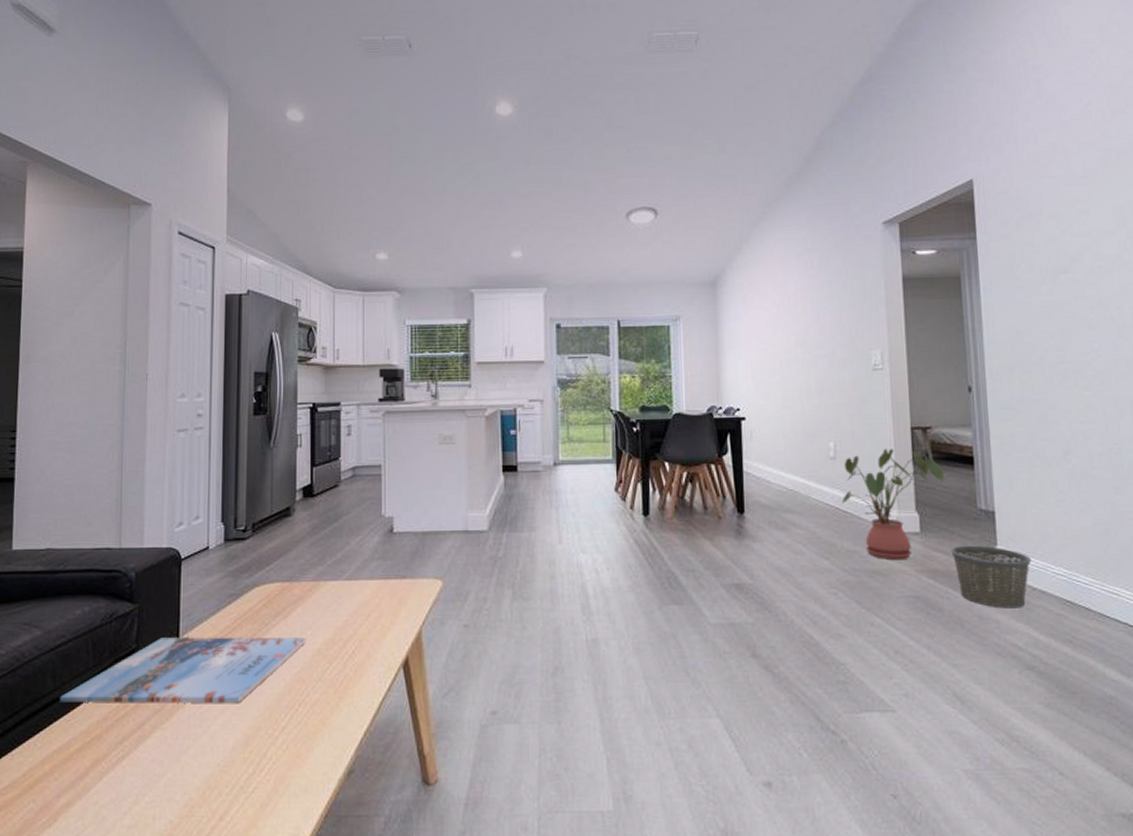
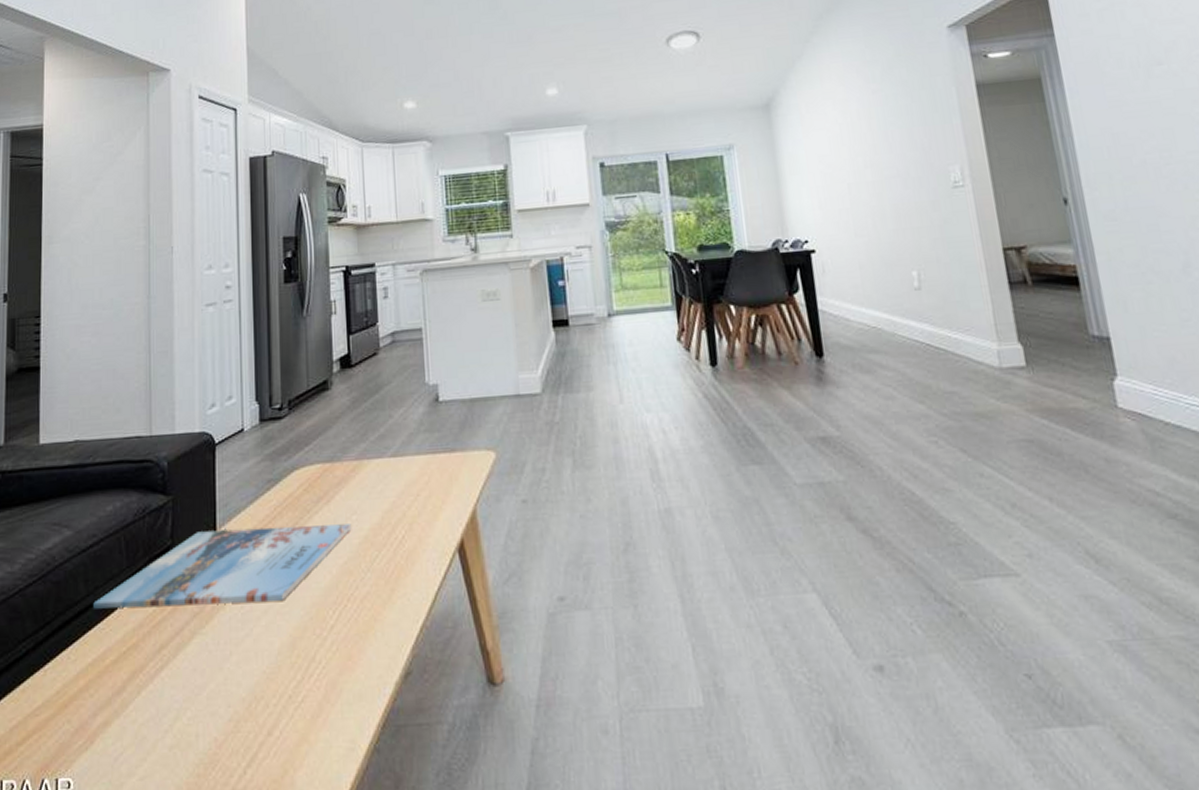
coffee maker: present [378,368,405,403] -> none [414,221,443,261]
house plant: present [841,449,945,561] -> none [931,274,1048,400]
basket: present [951,545,1032,609] -> none [1063,376,1160,449]

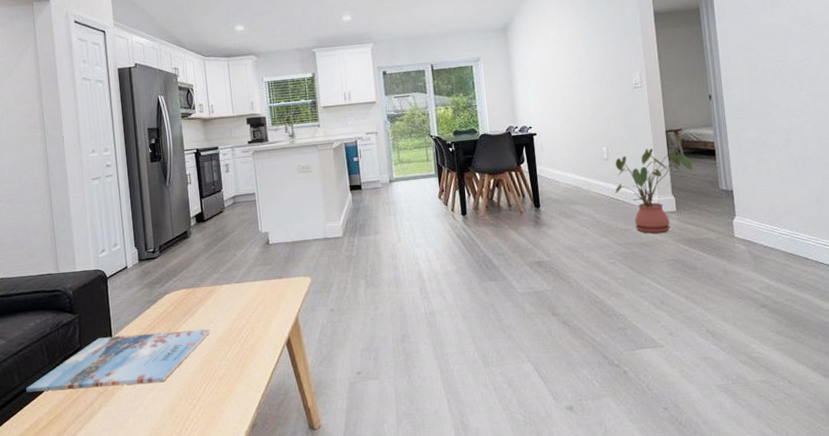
coffee maker: none [414,221,443,261] -> present [246,116,269,145]
house plant: none [931,274,1048,400] -> present [614,148,694,234]

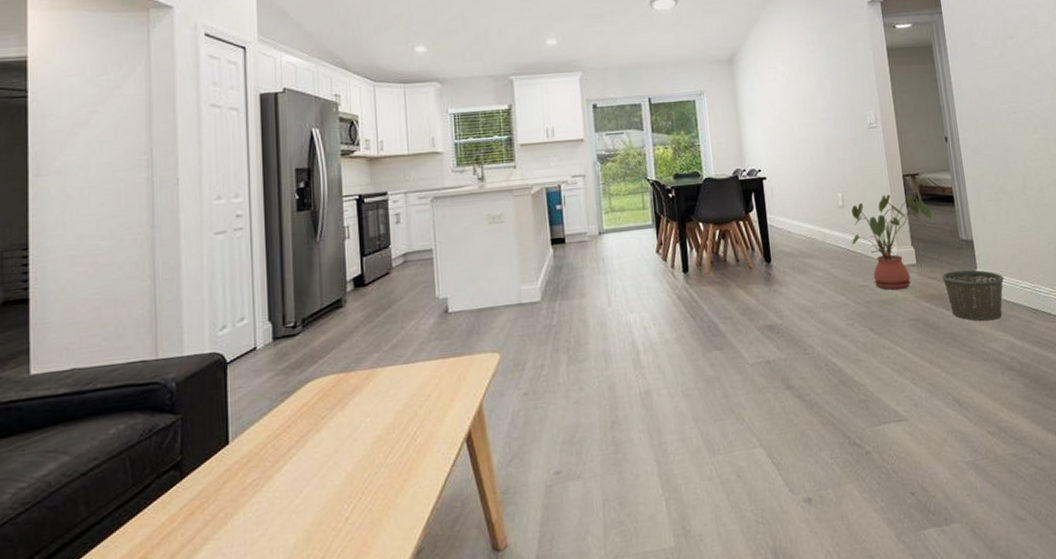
magazine: present [26,329,210,392] -> none [96,426,366,529]
coffee maker: present [246,116,269,145] -> none [425,154,453,189]
basket: none [700,217,763,264] -> present [941,269,1004,321]

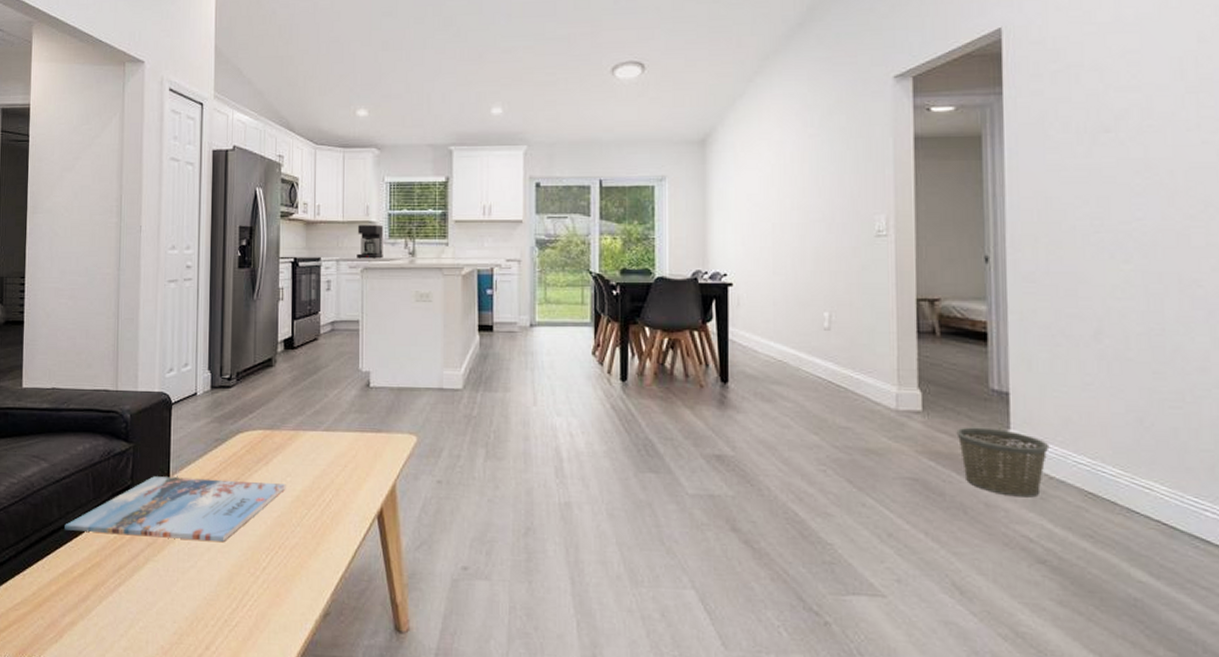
magazine: none [96,426,366,529] -> present [64,476,286,542]
coffee maker: none [425,154,453,189] -> present [357,224,384,259]
house plant: present [851,194,933,290] -> none [834,321,953,440]

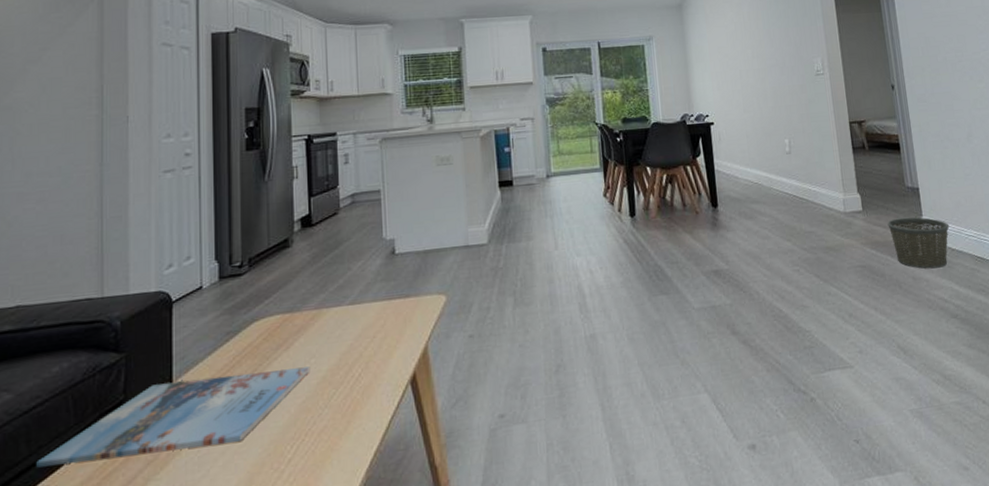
coffee maker: present [357,224,384,259] -> none [374,96,402,130]

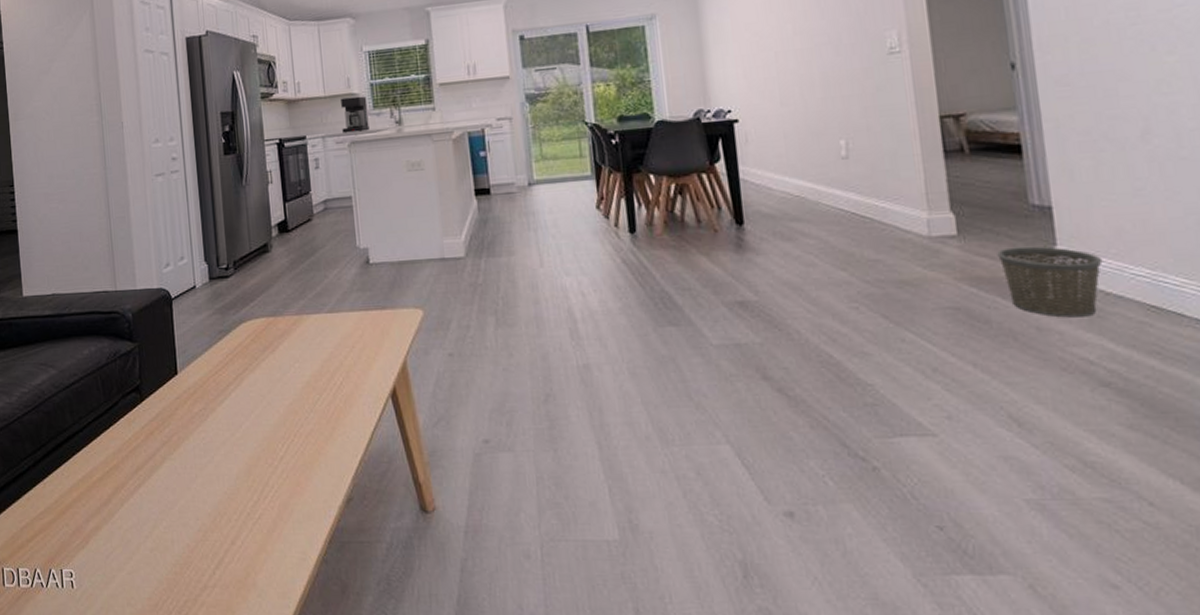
magazine: present [36,366,310,468] -> none [79,370,295,436]
coffee maker: none [374,96,402,130] -> present [341,96,370,133]

